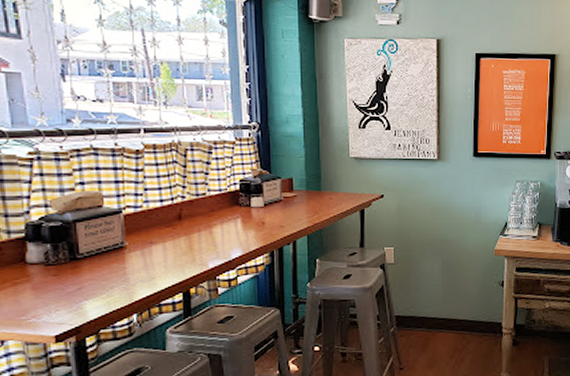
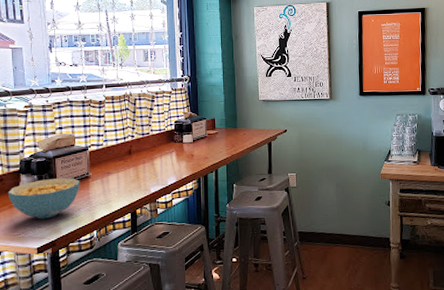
cereal bowl: none [9,247,113,300] -> present [7,177,80,219]

